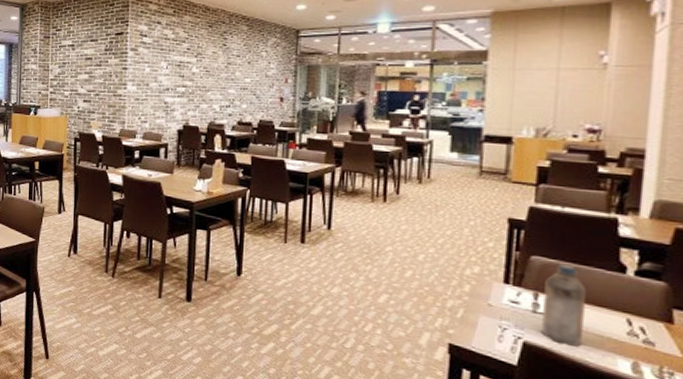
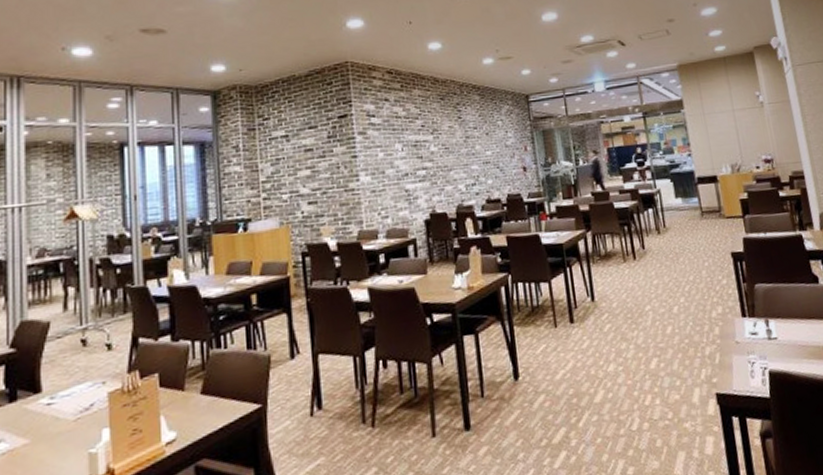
water bottle: present [539,263,586,347] -> none [770,285,808,365]

